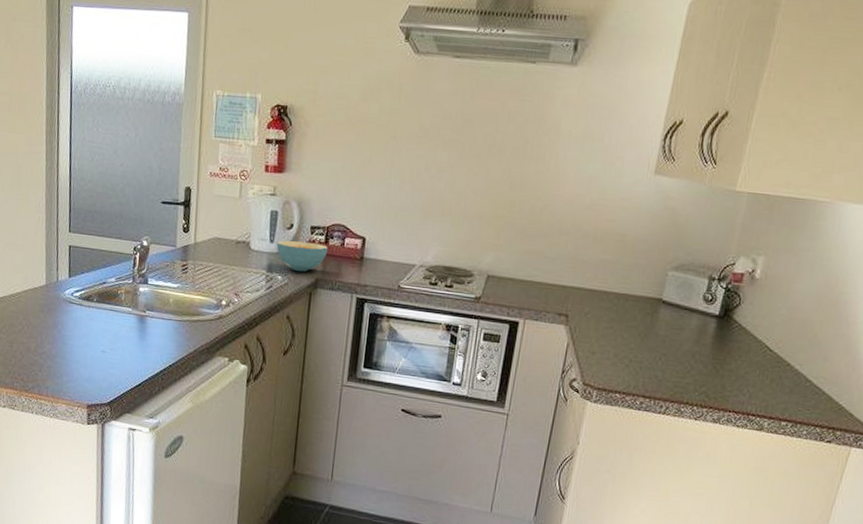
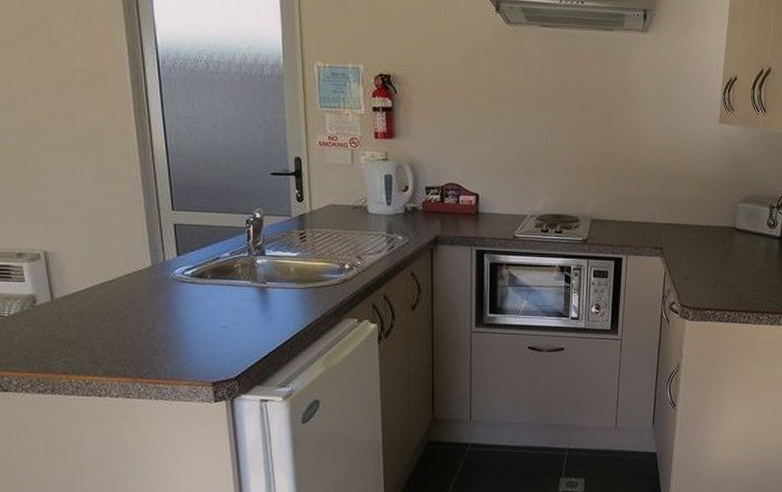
cereal bowl: present [276,240,329,272] -> none [394,201,445,231]

